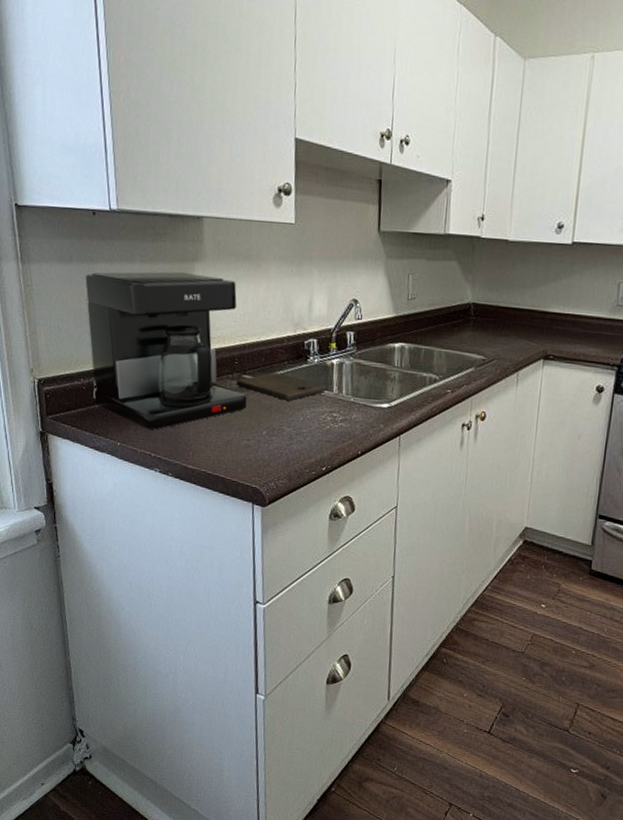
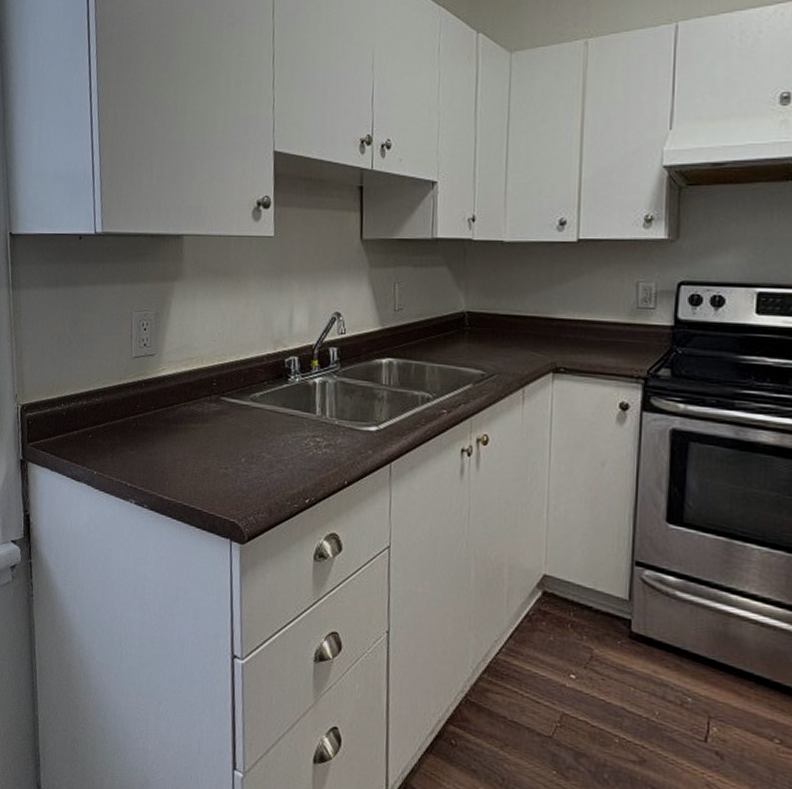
coffee maker: present [85,272,247,430] -> none [70,292,225,457]
cutting board: present [236,372,327,401] -> none [214,393,310,425]

